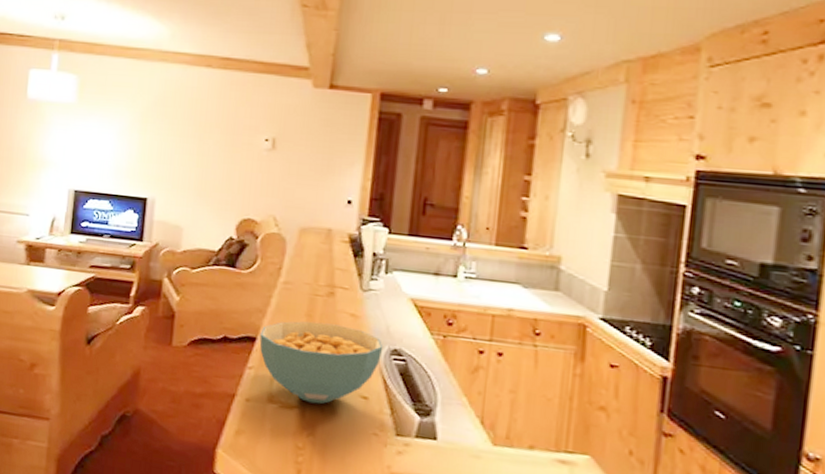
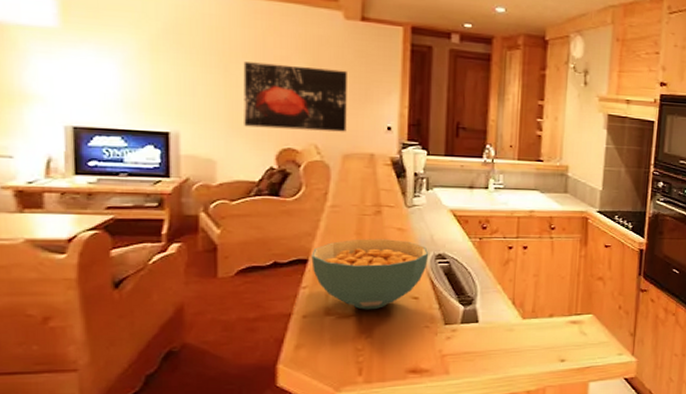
wall art: none [210,131,311,204] -> present [243,62,347,132]

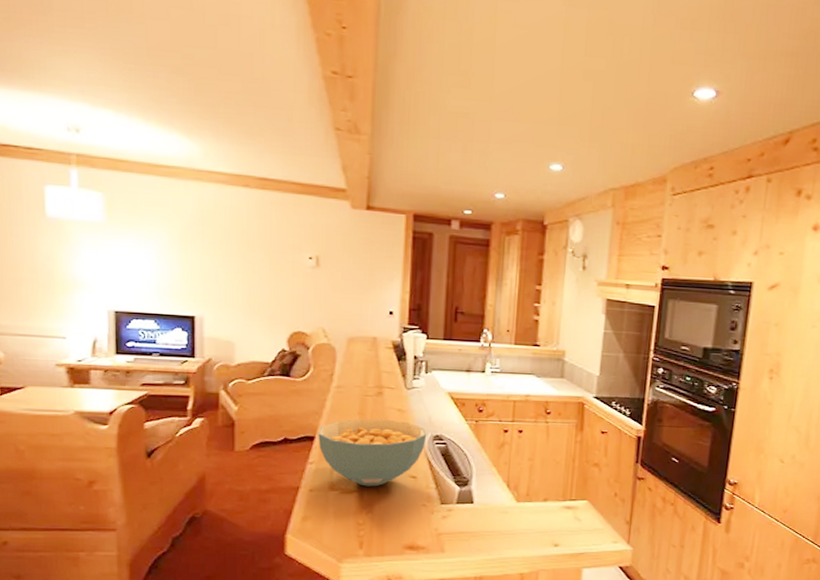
wall art: present [243,62,347,132] -> none [260,250,353,316]

